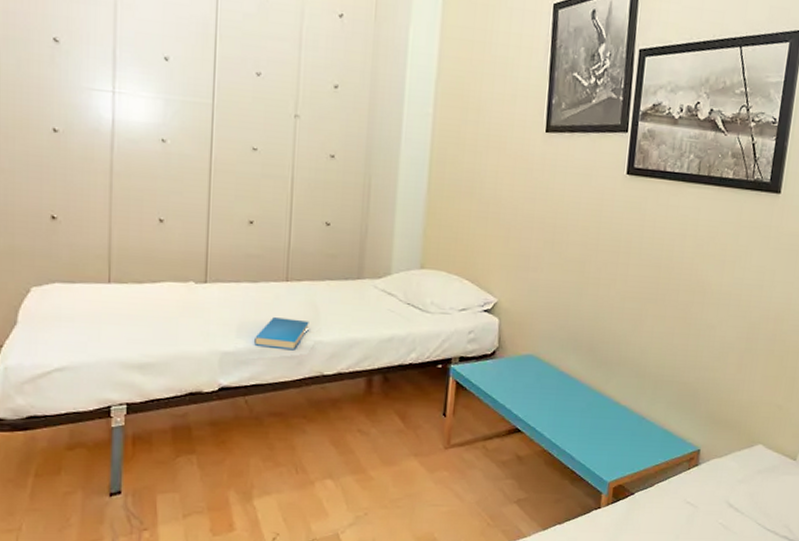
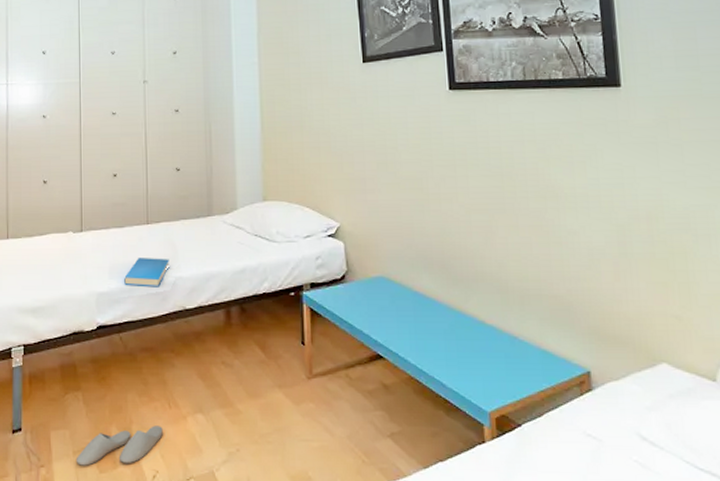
slippers: none [185,490,287,529] -> present [75,425,163,466]

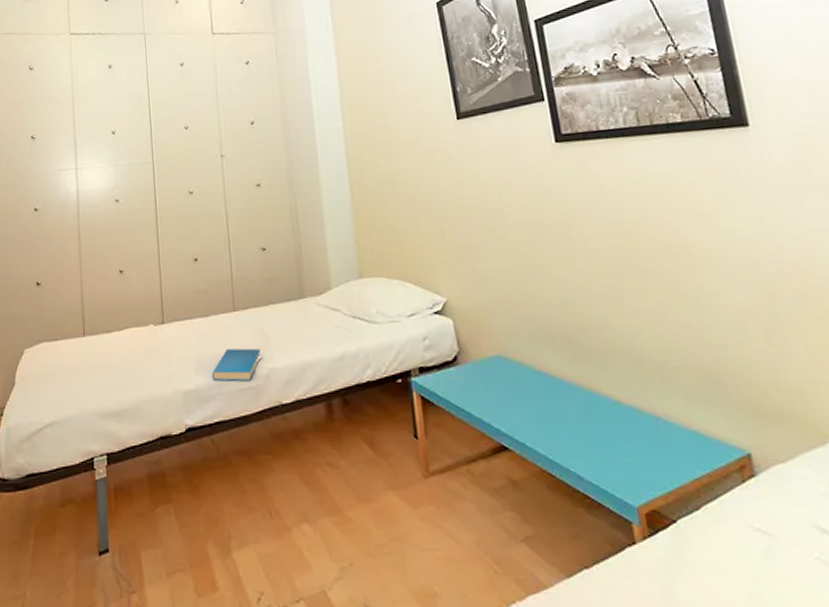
slippers: present [75,425,163,466] -> none [170,539,266,590]

